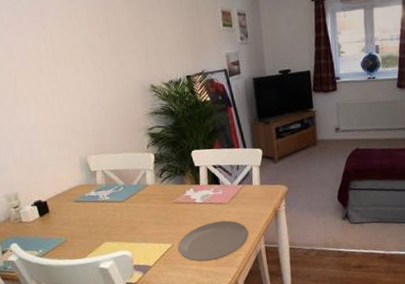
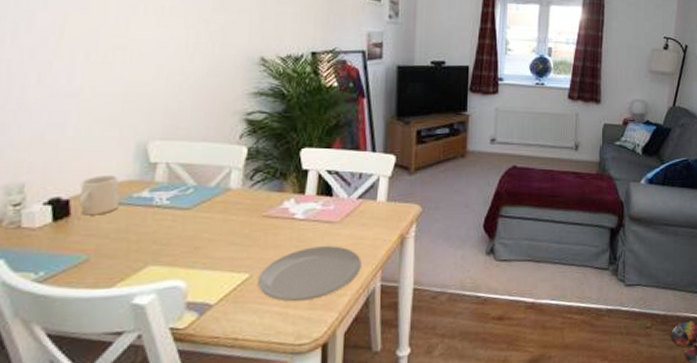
cup: none [50,182,78,211] -> present [78,175,120,216]

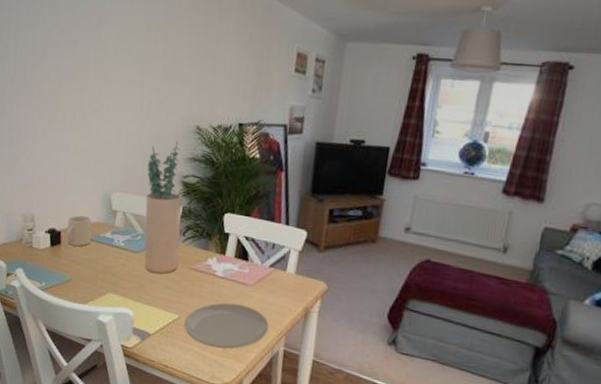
vase: none [197,75,247,230] -> present [144,141,182,274]

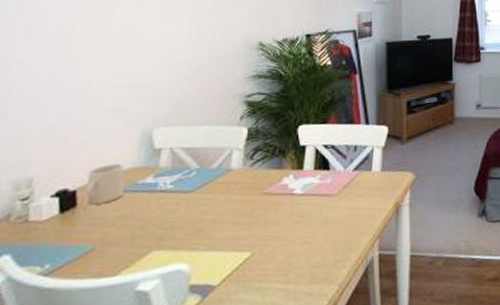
vase: present [144,141,182,274] -> none [199,60,248,211]
plate: present [184,303,269,349] -> none [260,218,359,278]

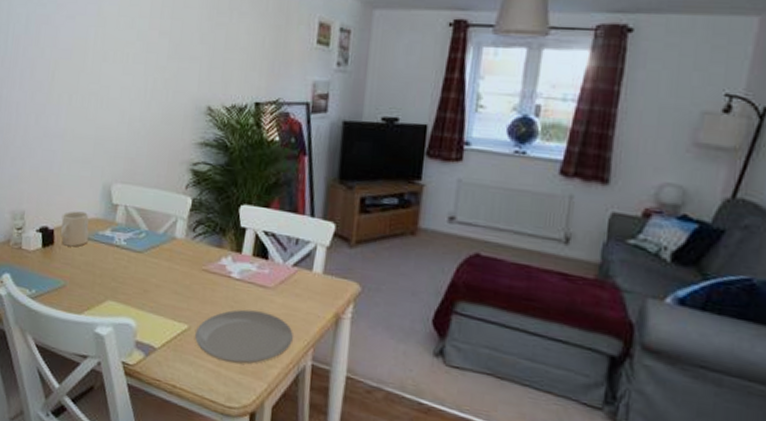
plate: none [260,218,359,278] -> present [195,309,293,364]

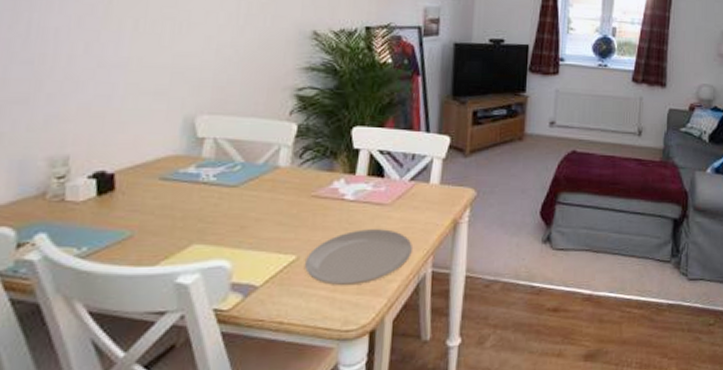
cup: present [60,211,89,247] -> none [123,149,166,190]

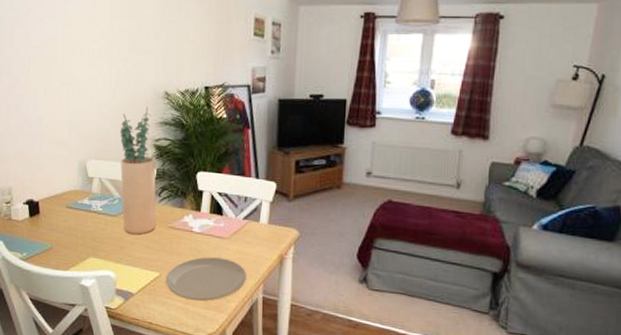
vase: none [245,49,297,208] -> present [120,107,157,235]

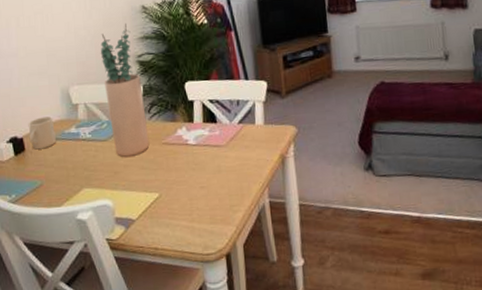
cup: none [44,185,70,215] -> present [28,116,57,150]
plate: present [166,257,246,301] -> none [166,167,250,217]

